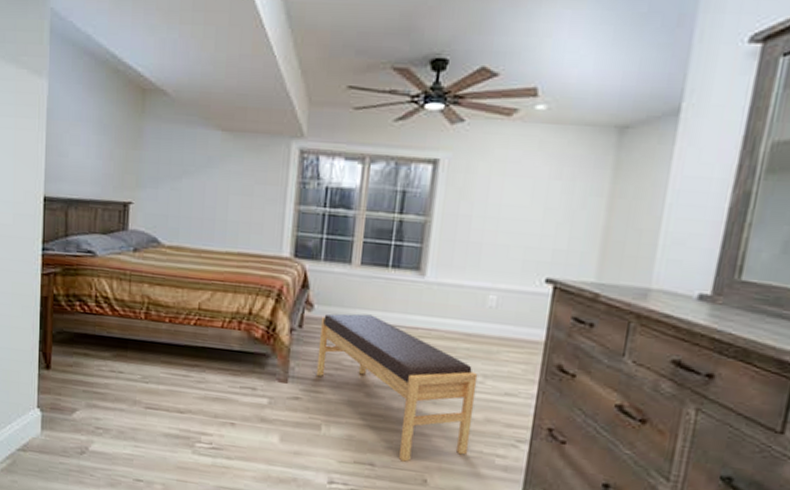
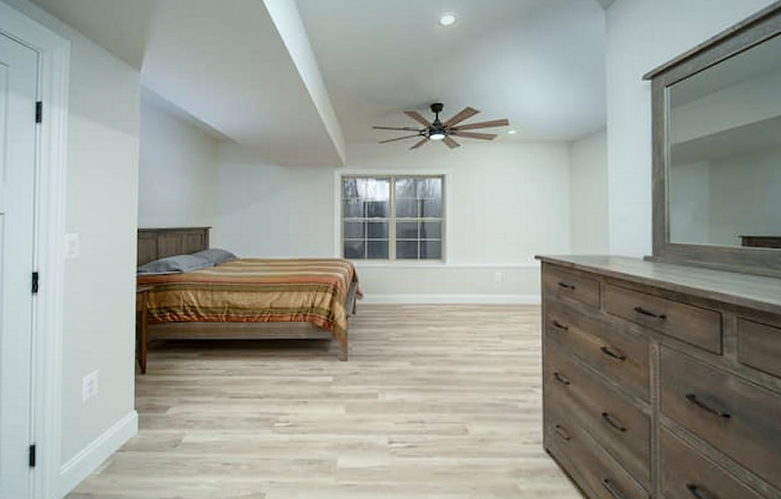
bench: present [316,313,478,462] -> none [369,297,497,416]

